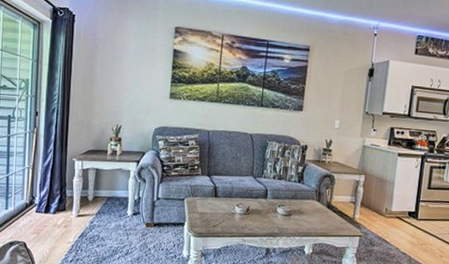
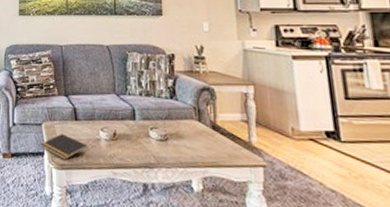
notepad: none [182,207,224,229] -> present [41,133,88,160]

